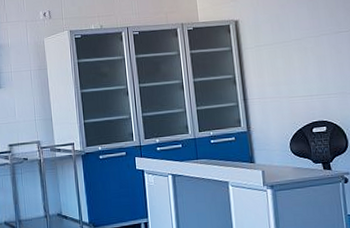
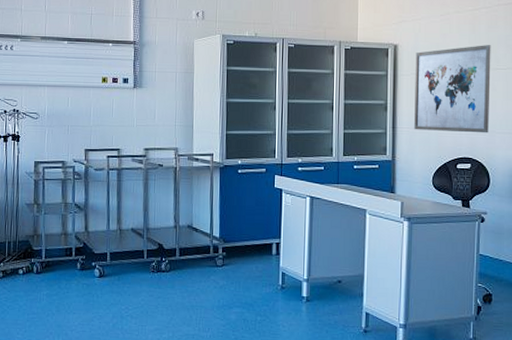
wall art: none [257,10,340,100] -> present [414,45,491,133]

